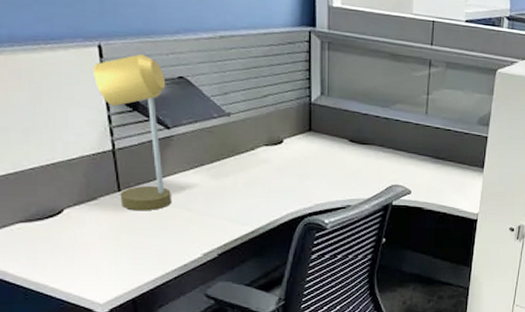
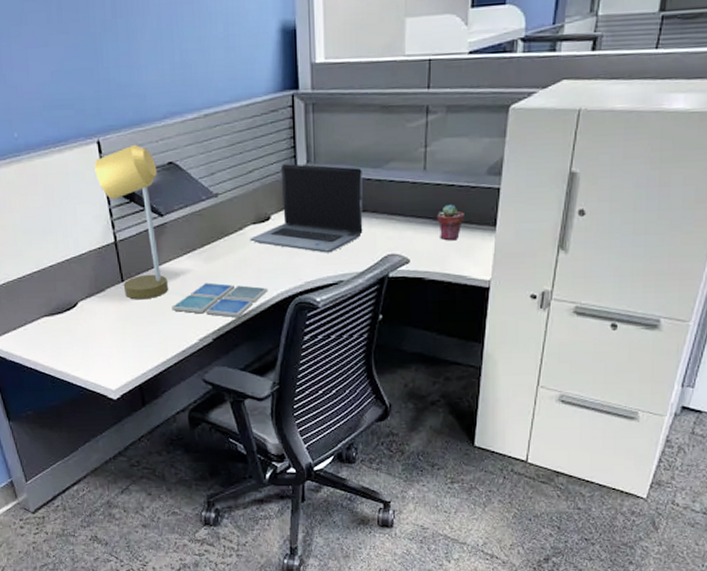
drink coaster: none [174,198,278,235] -> present [171,282,268,318]
laptop computer: none [262,93,372,179] -> present [250,164,363,253]
potted succulent: none [435,145,458,178] -> present [437,203,464,241]

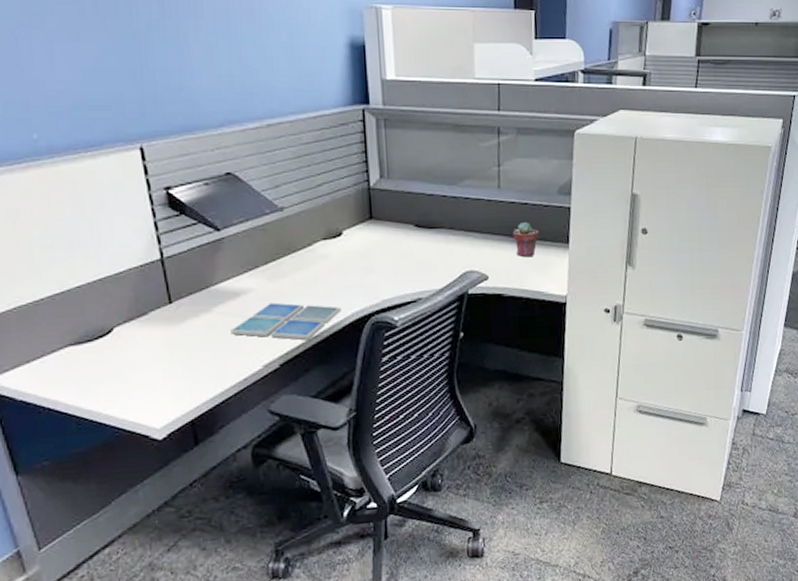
desk lamp: present [94,144,169,300] -> none [136,152,228,324]
laptop computer: present [250,164,363,253] -> none [320,178,441,270]

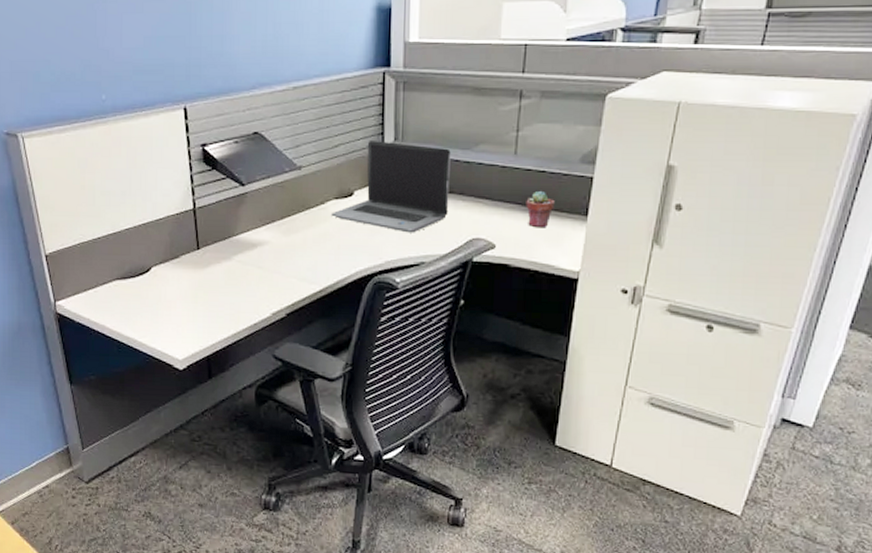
drink coaster: present [230,302,342,341] -> none [246,256,347,294]
laptop computer: none [320,178,441,270] -> present [331,141,451,233]

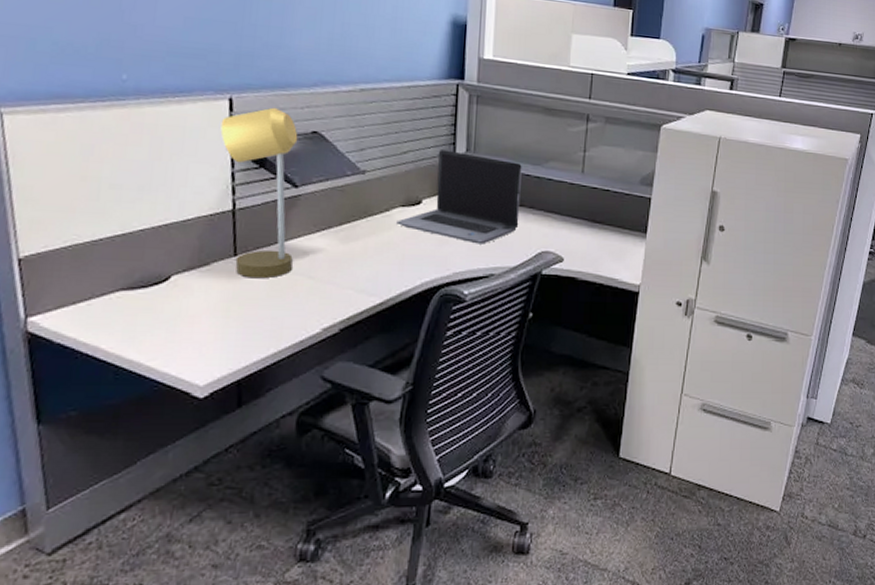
desk lamp: none [179,112,245,269] -> present [220,107,298,279]
potted succulent: present [526,190,555,228] -> none [592,207,618,244]

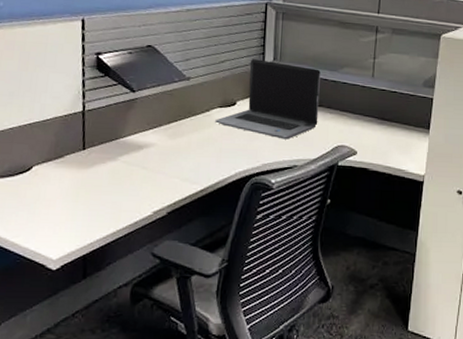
desk lamp: present [220,107,298,279] -> none [74,26,136,169]

